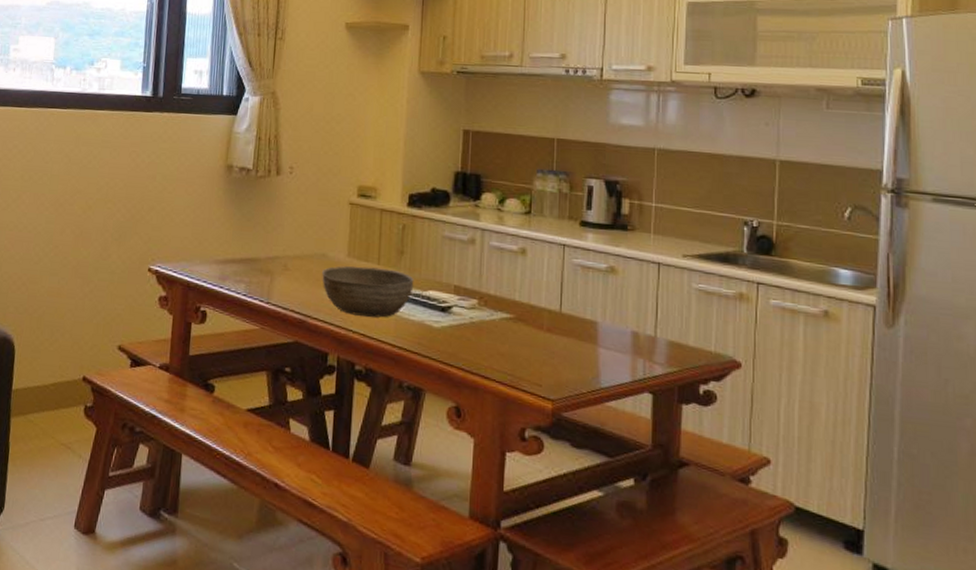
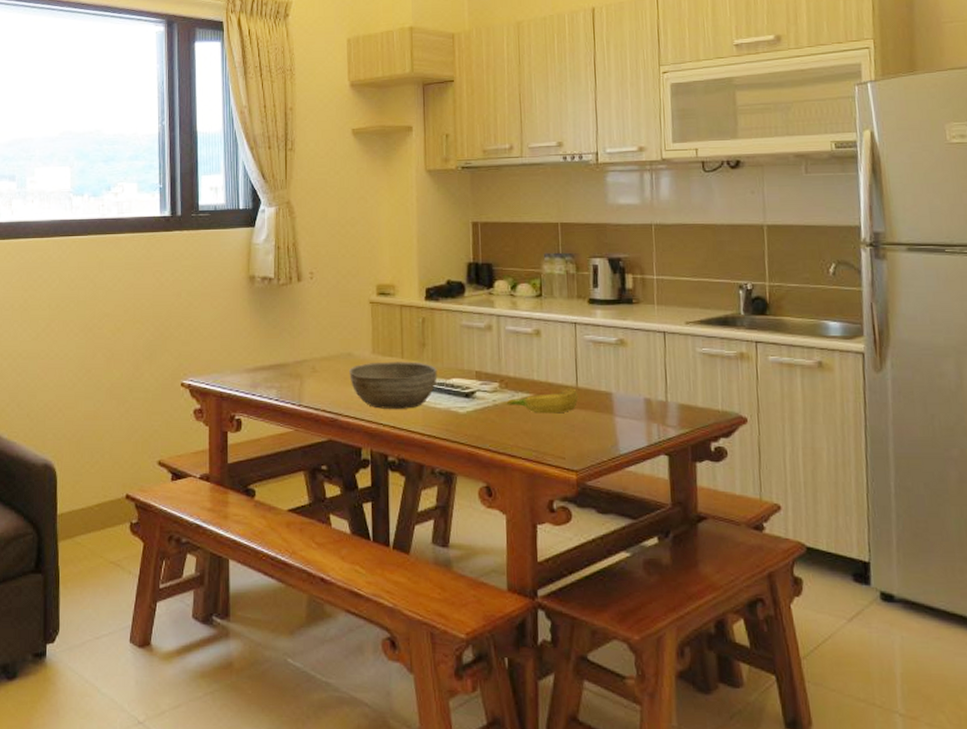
banana: none [484,312,561,338] -> present [506,388,579,414]

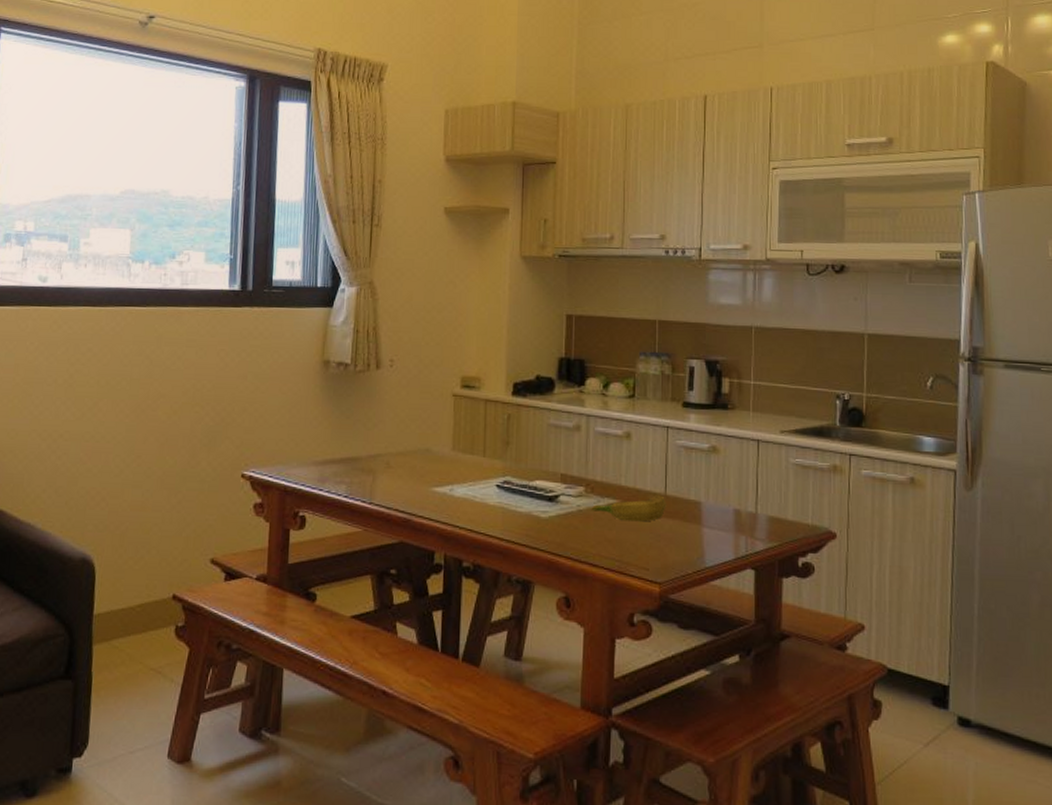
bowl: present [349,361,438,409] -> none [426,459,520,511]

